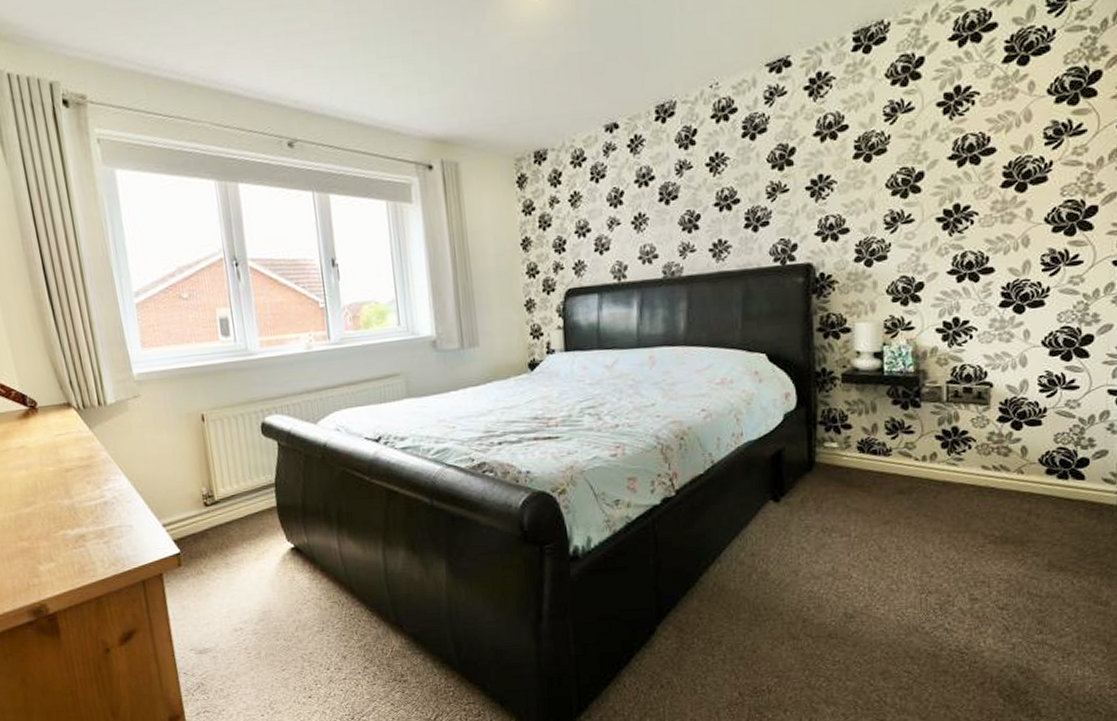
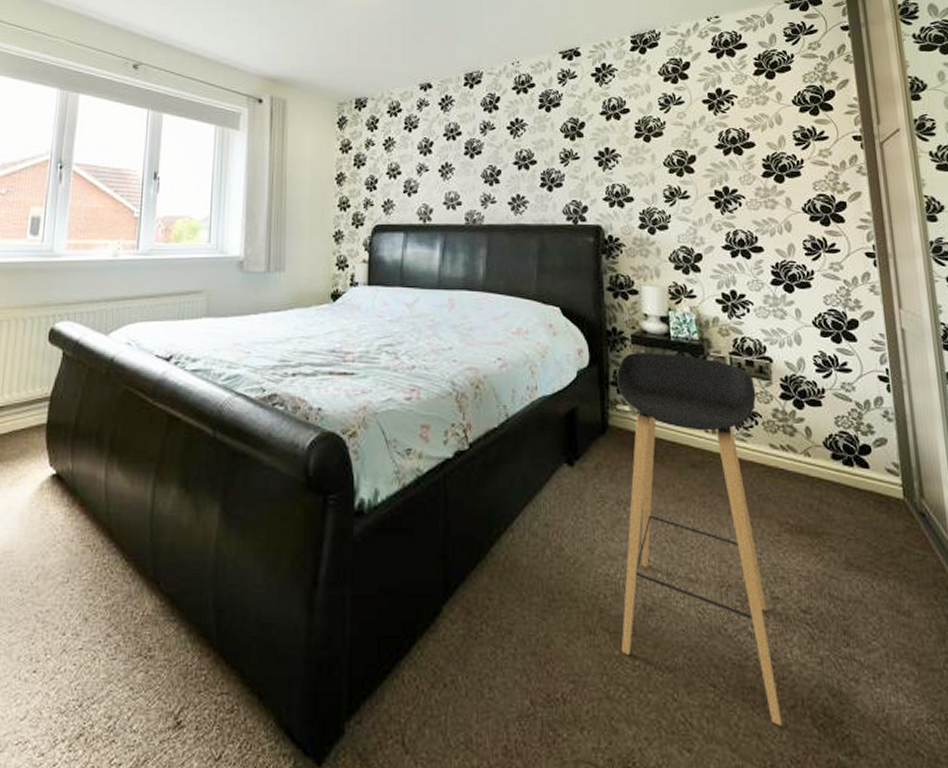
stool: none [822,388,972,698] -> present [617,352,782,726]

